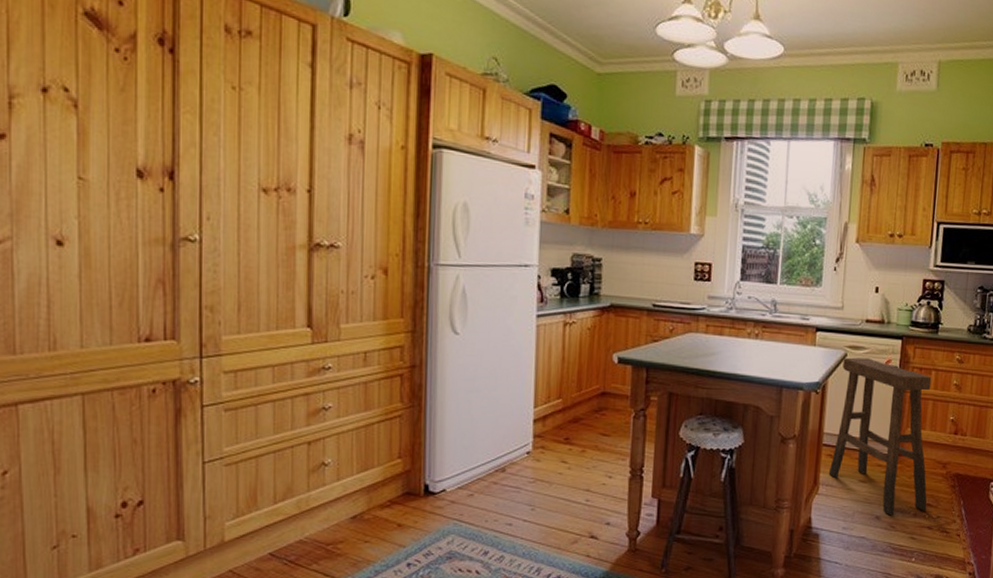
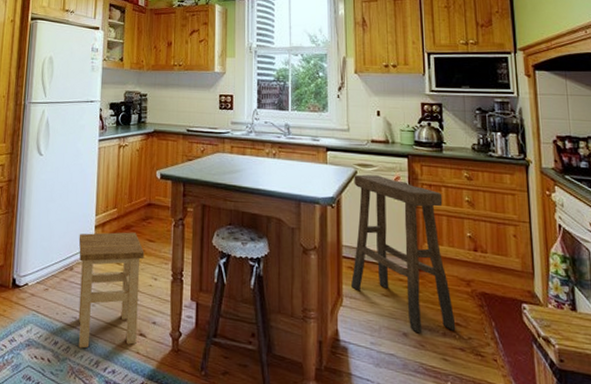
stool: none [512,425,597,556] -> present [78,232,145,349]

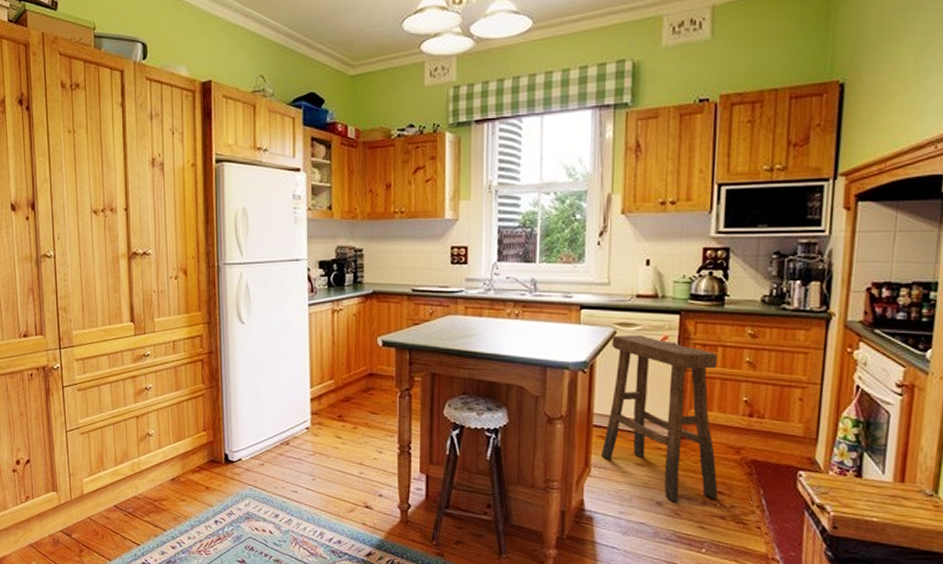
stool: present [78,232,145,349] -> none [293,404,367,521]

